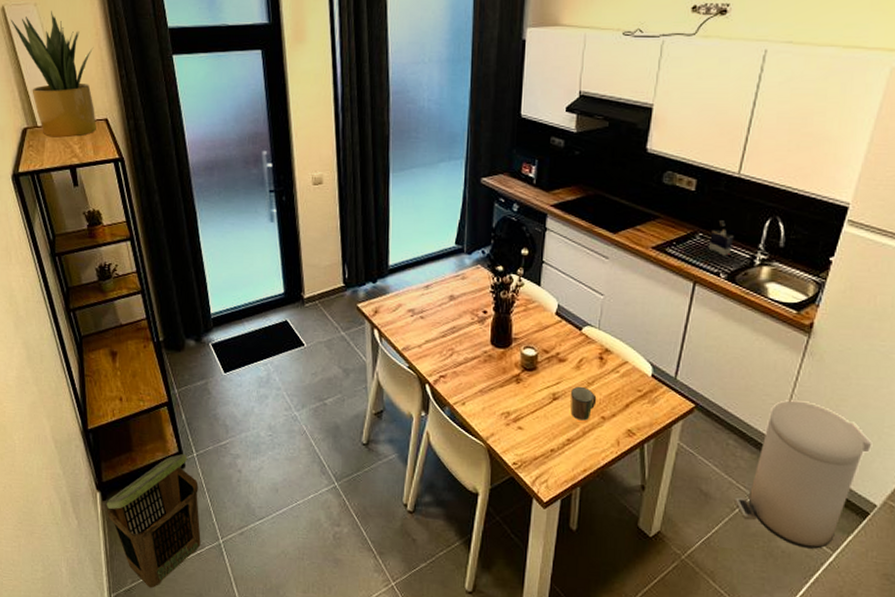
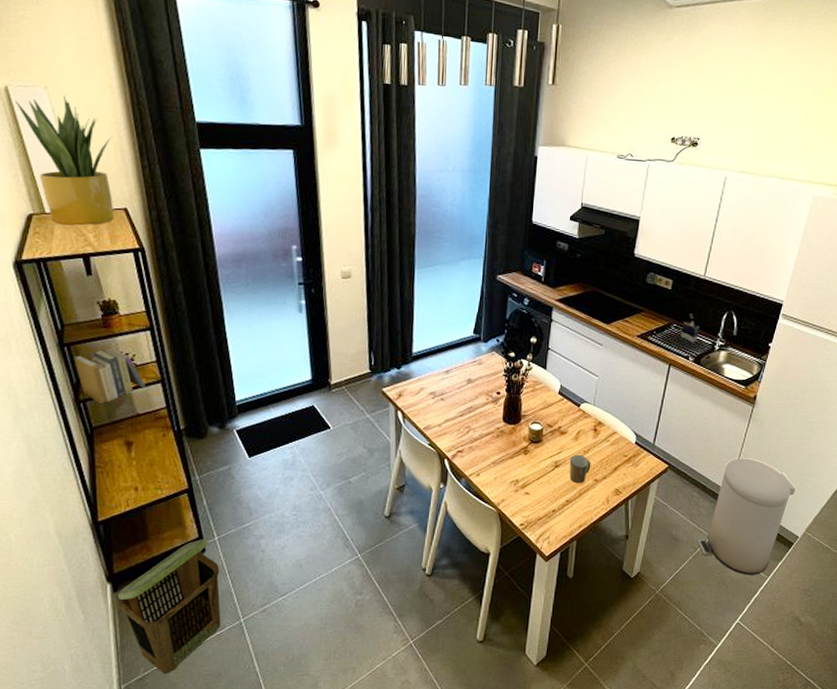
books: none [63,259,127,313] -> present [73,348,146,404]

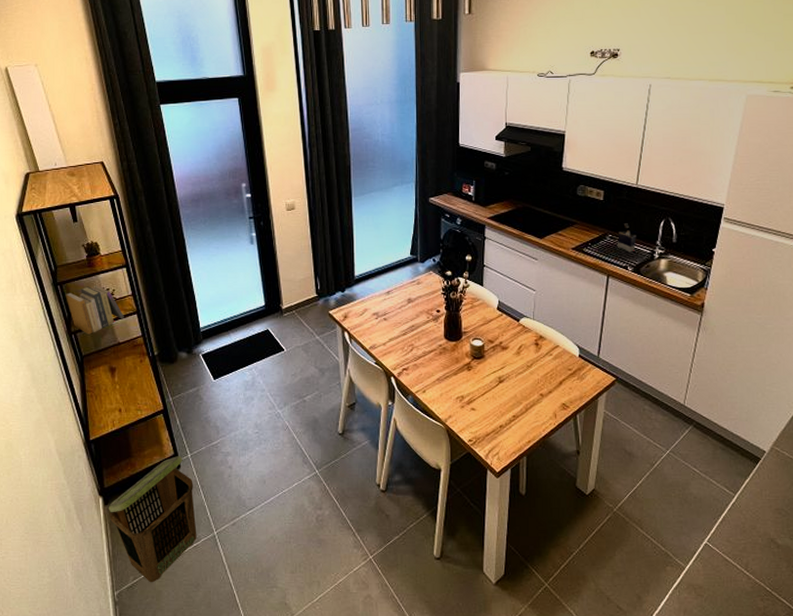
planter: present [15,95,114,226] -> none [13,70,93,180]
mug: present [569,454,591,485] -> none [514,369,535,400]
pedal bin: present [697,458,796,575] -> none [653,368,758,493]

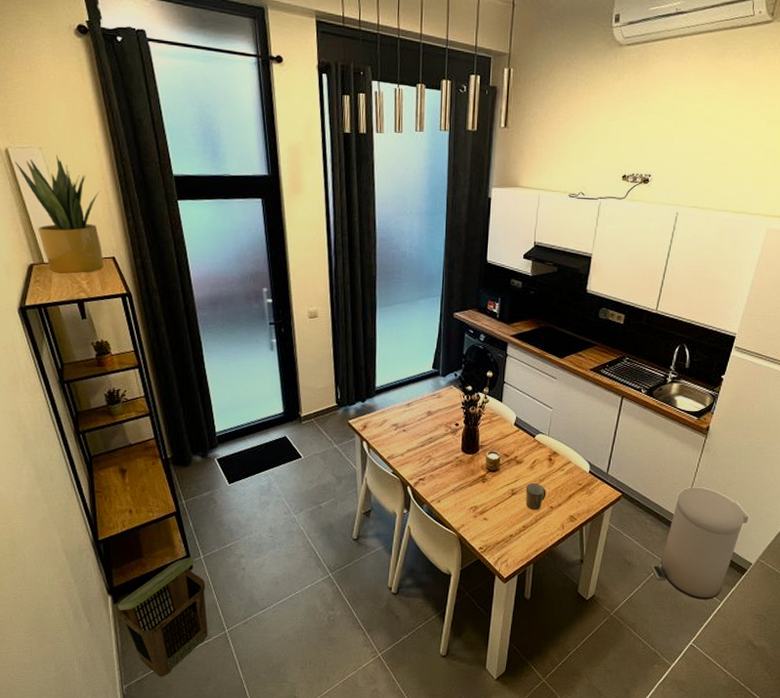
planter: none [13,70,93,180] -> present [14,155,104,274]
books: present [65,285,124,334] -> none [72,385,136,435]
mug: none [514,369,535,400] -> present [526,482,547,512]
perfume bottle: present [617,223,637,253] -> none [633,347,652,376]
pedal bin: none [653,368,758,493] -> present [650,487,750,600]

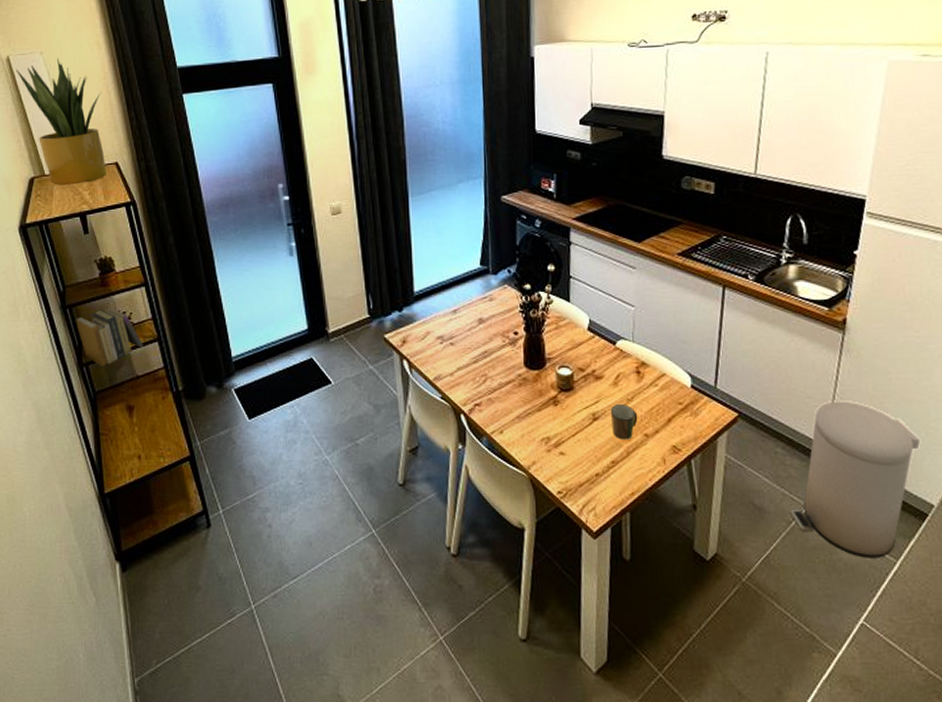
books: none [72,385,136,435] -> present [75,308,143,367]
laundry basket: present [117,557,208,678] -> none [126,512,231,668]

